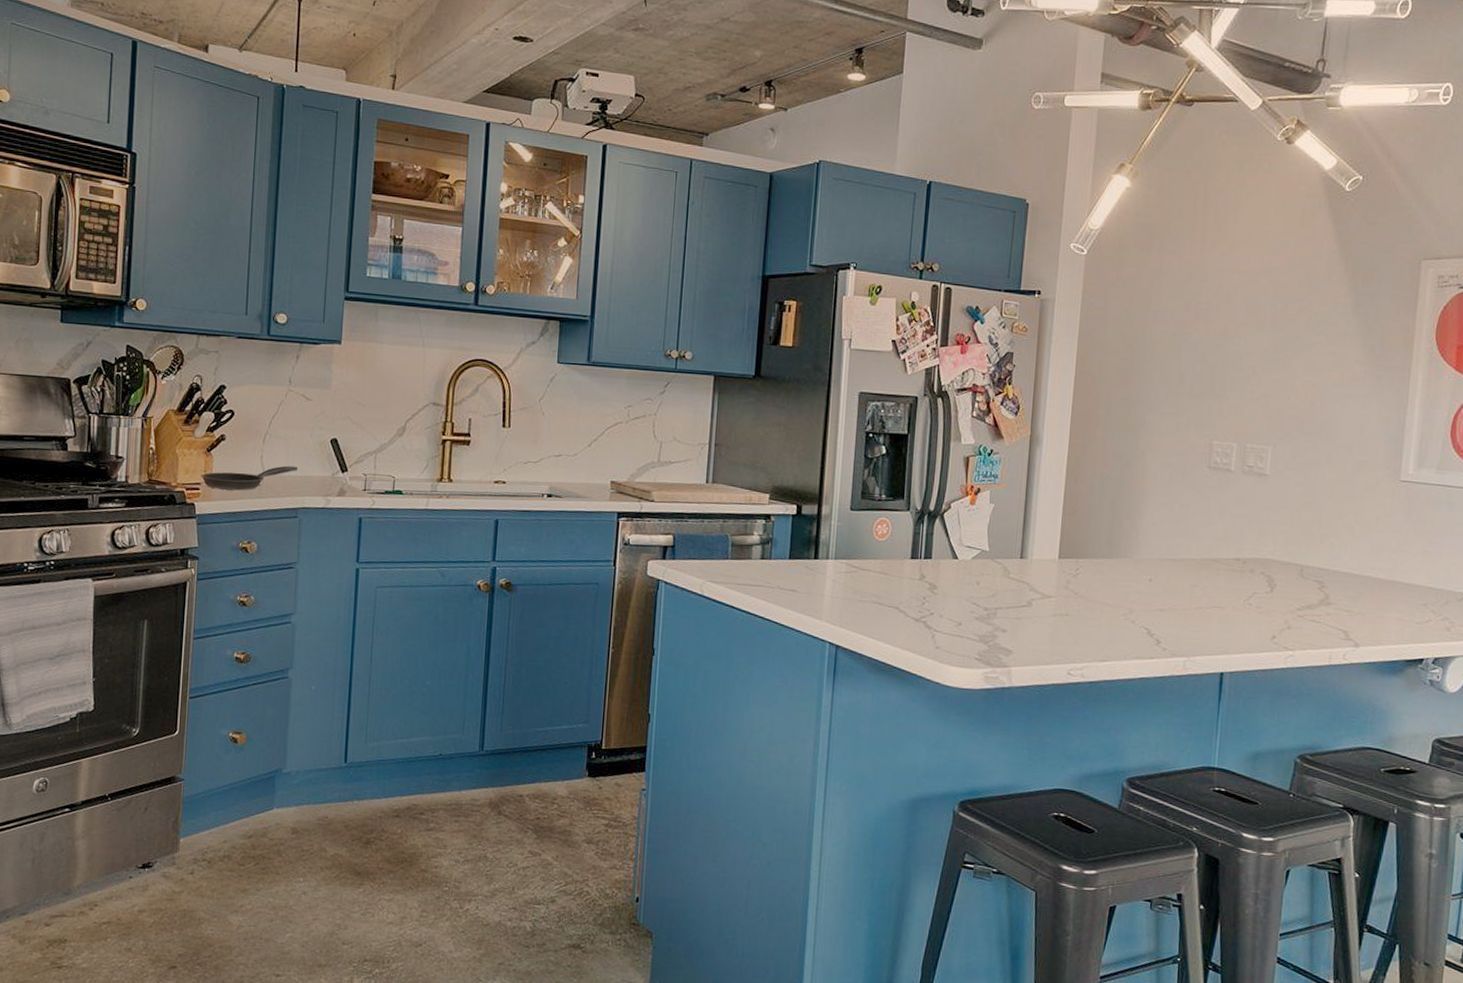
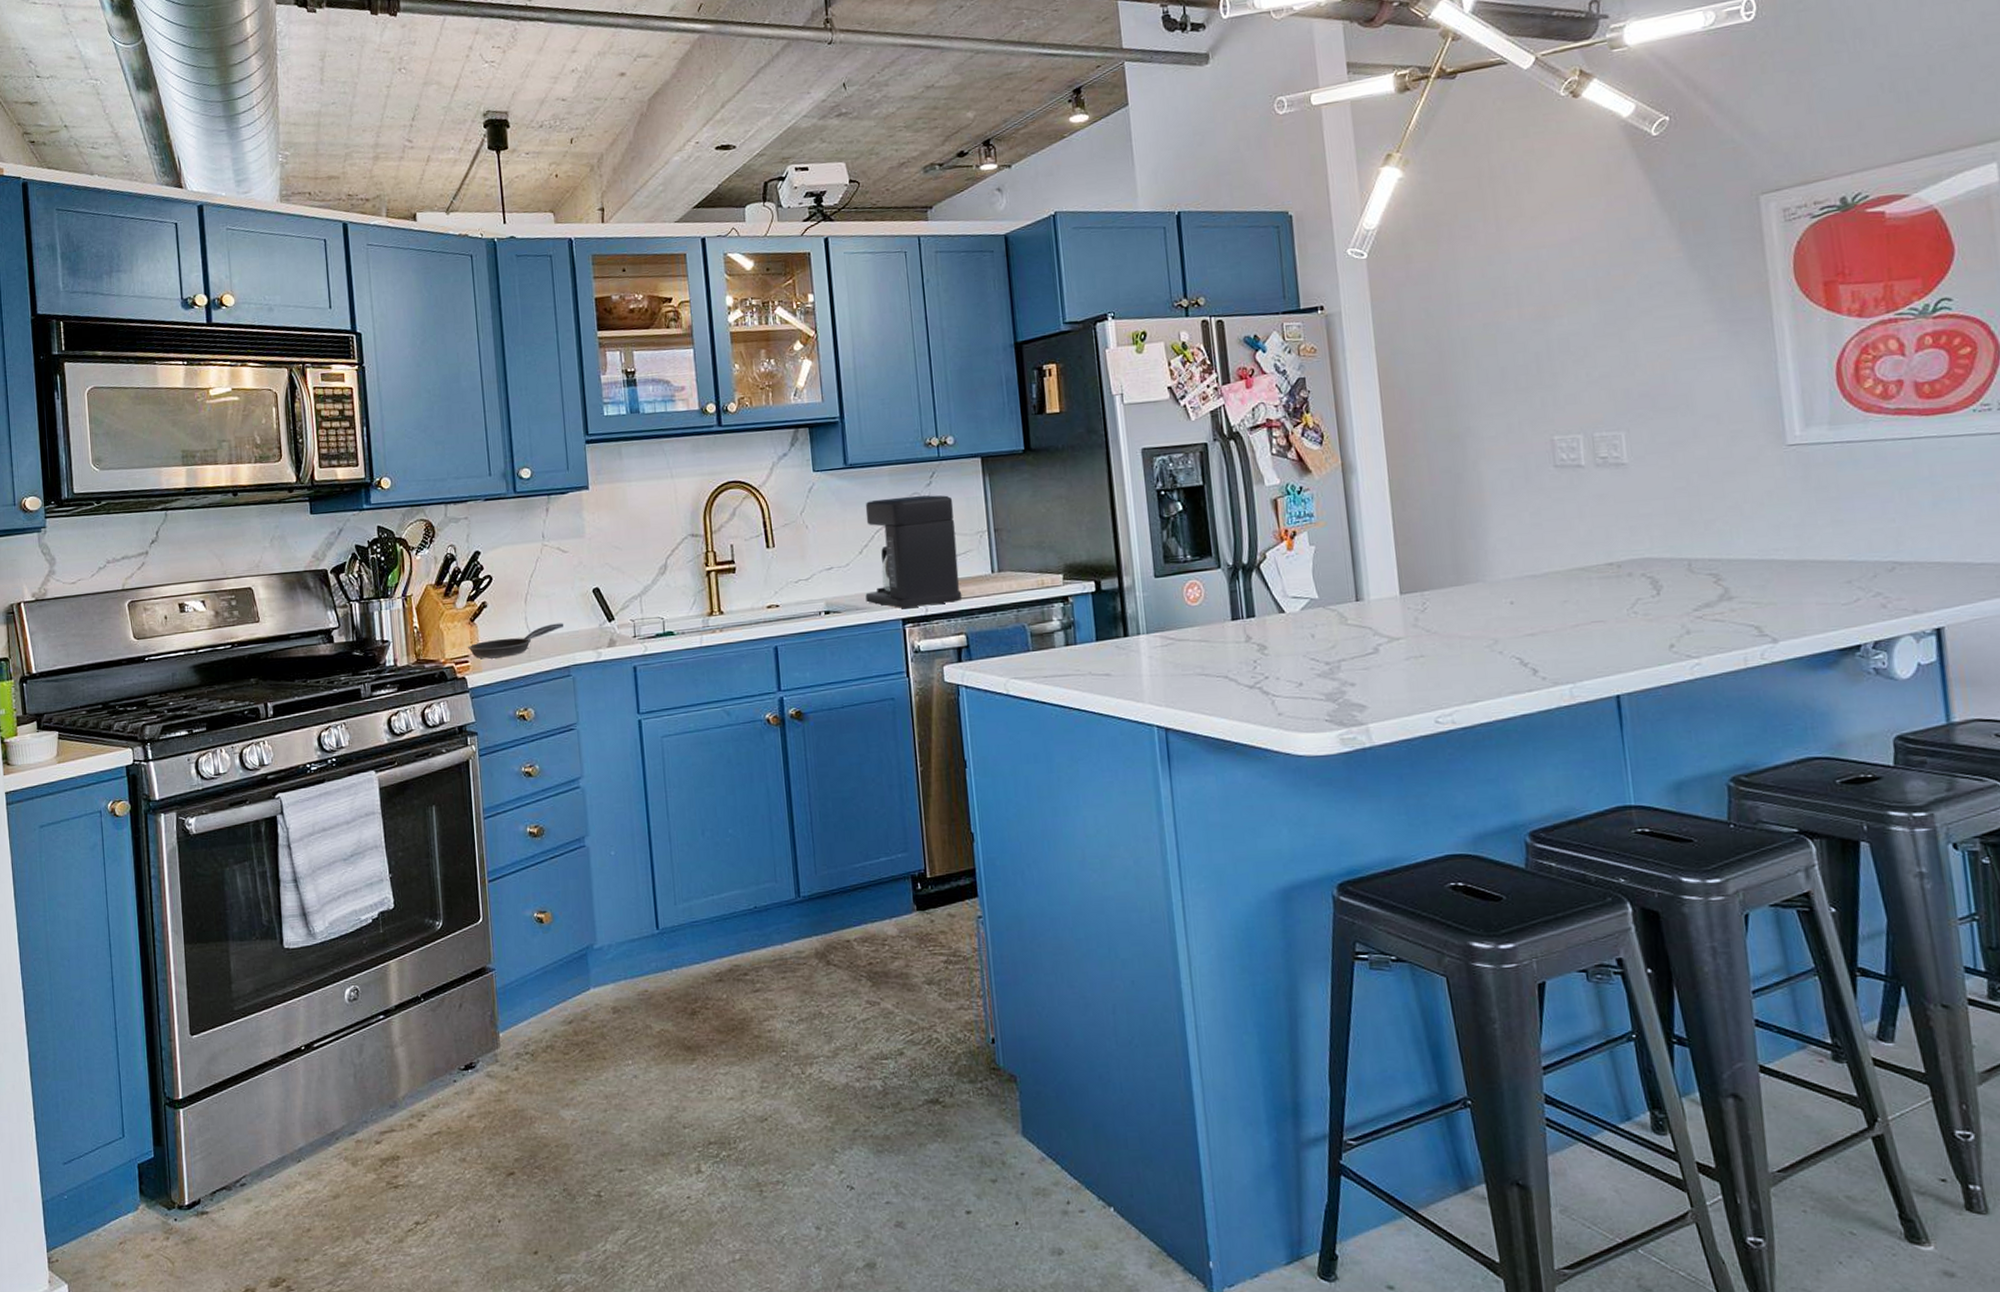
coffee maker: none [587,398,682,505] -> present [865,495,963,609]

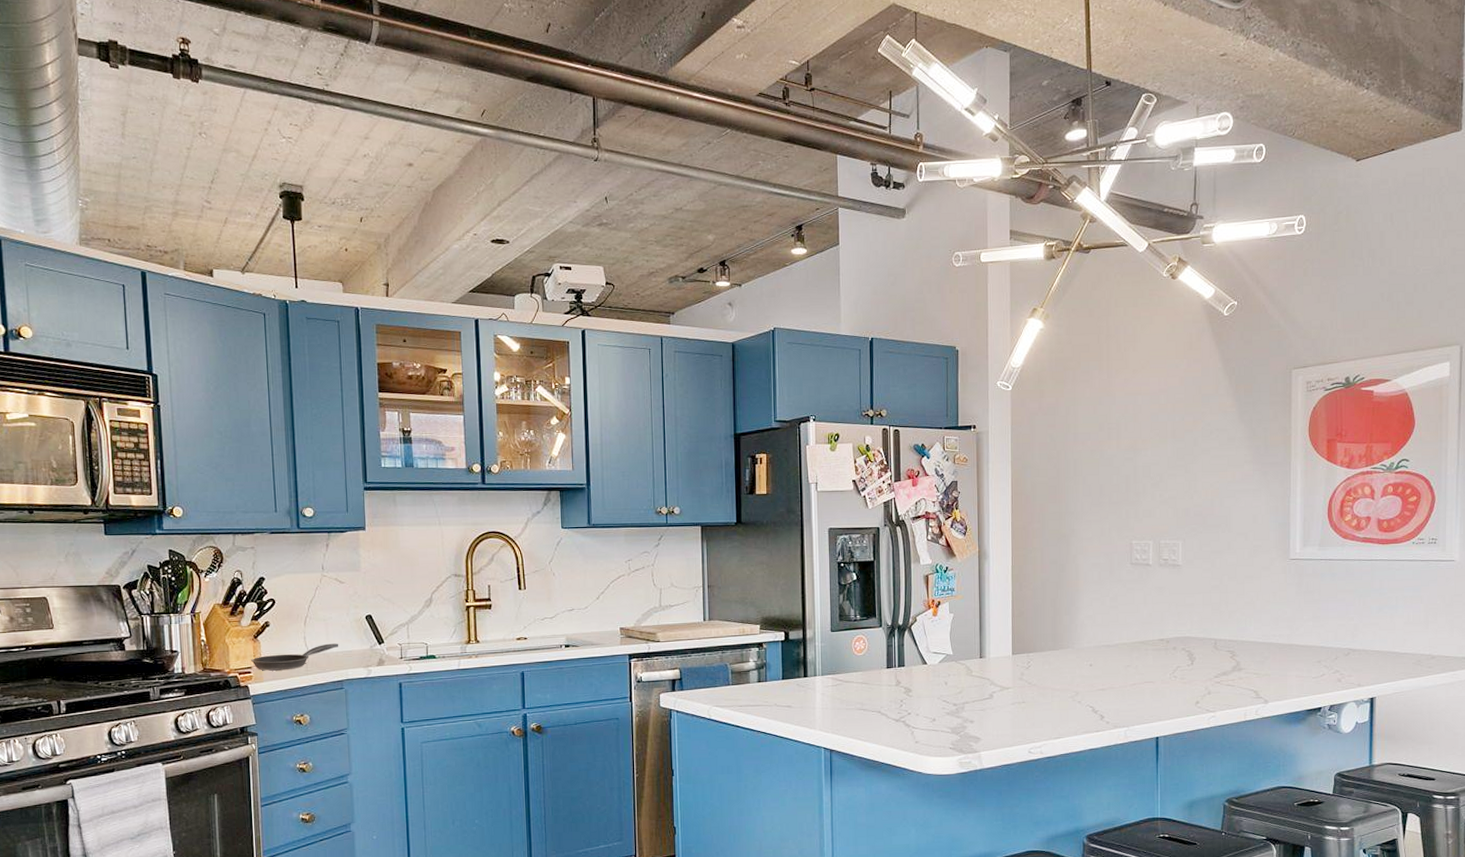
coffee maker: present [865,495,963,609] -> none [600,554,679,646]

